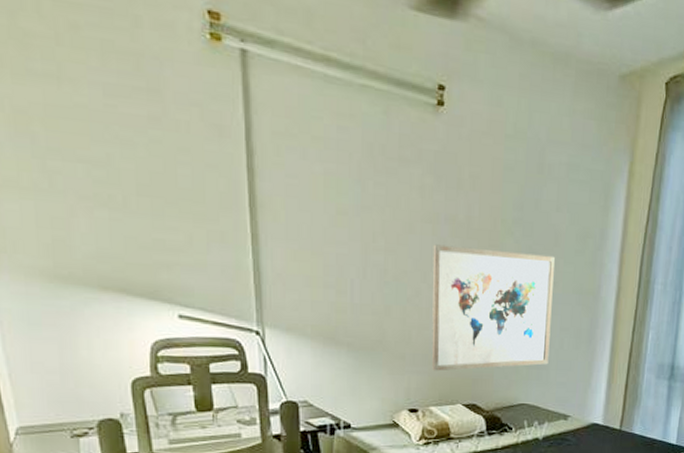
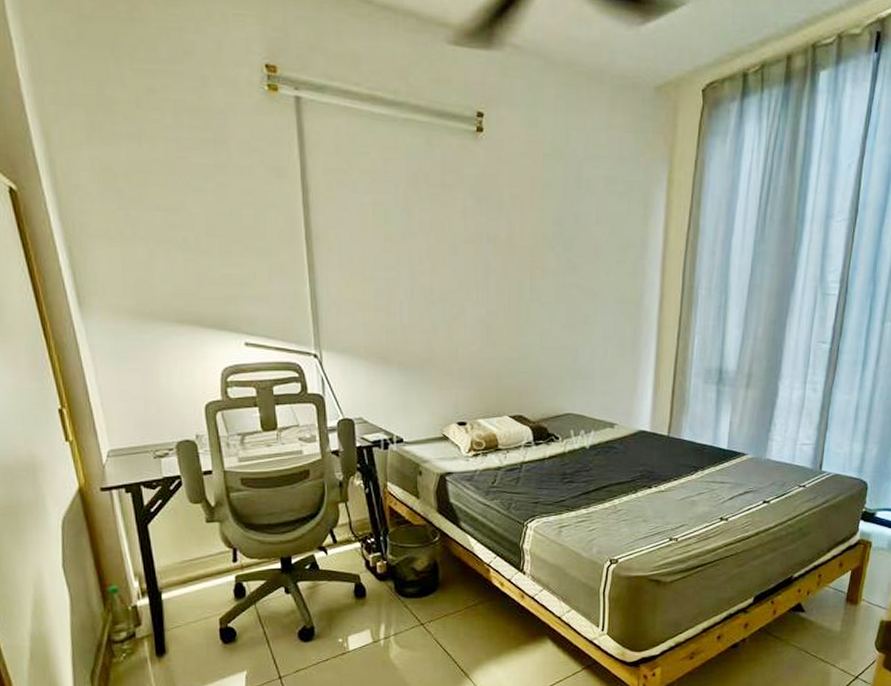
wall art: present [432,244,555,371] -> none [476,263,596,385]

